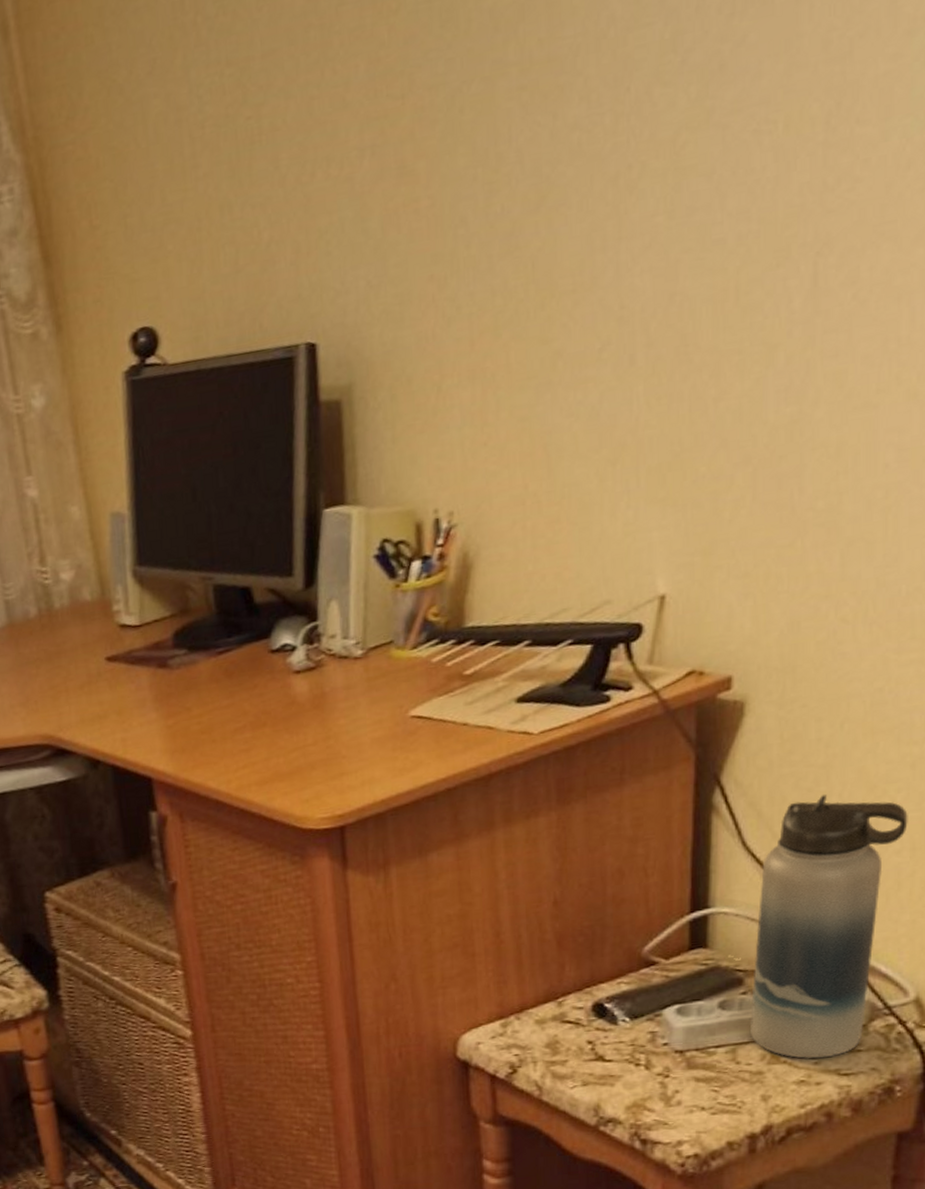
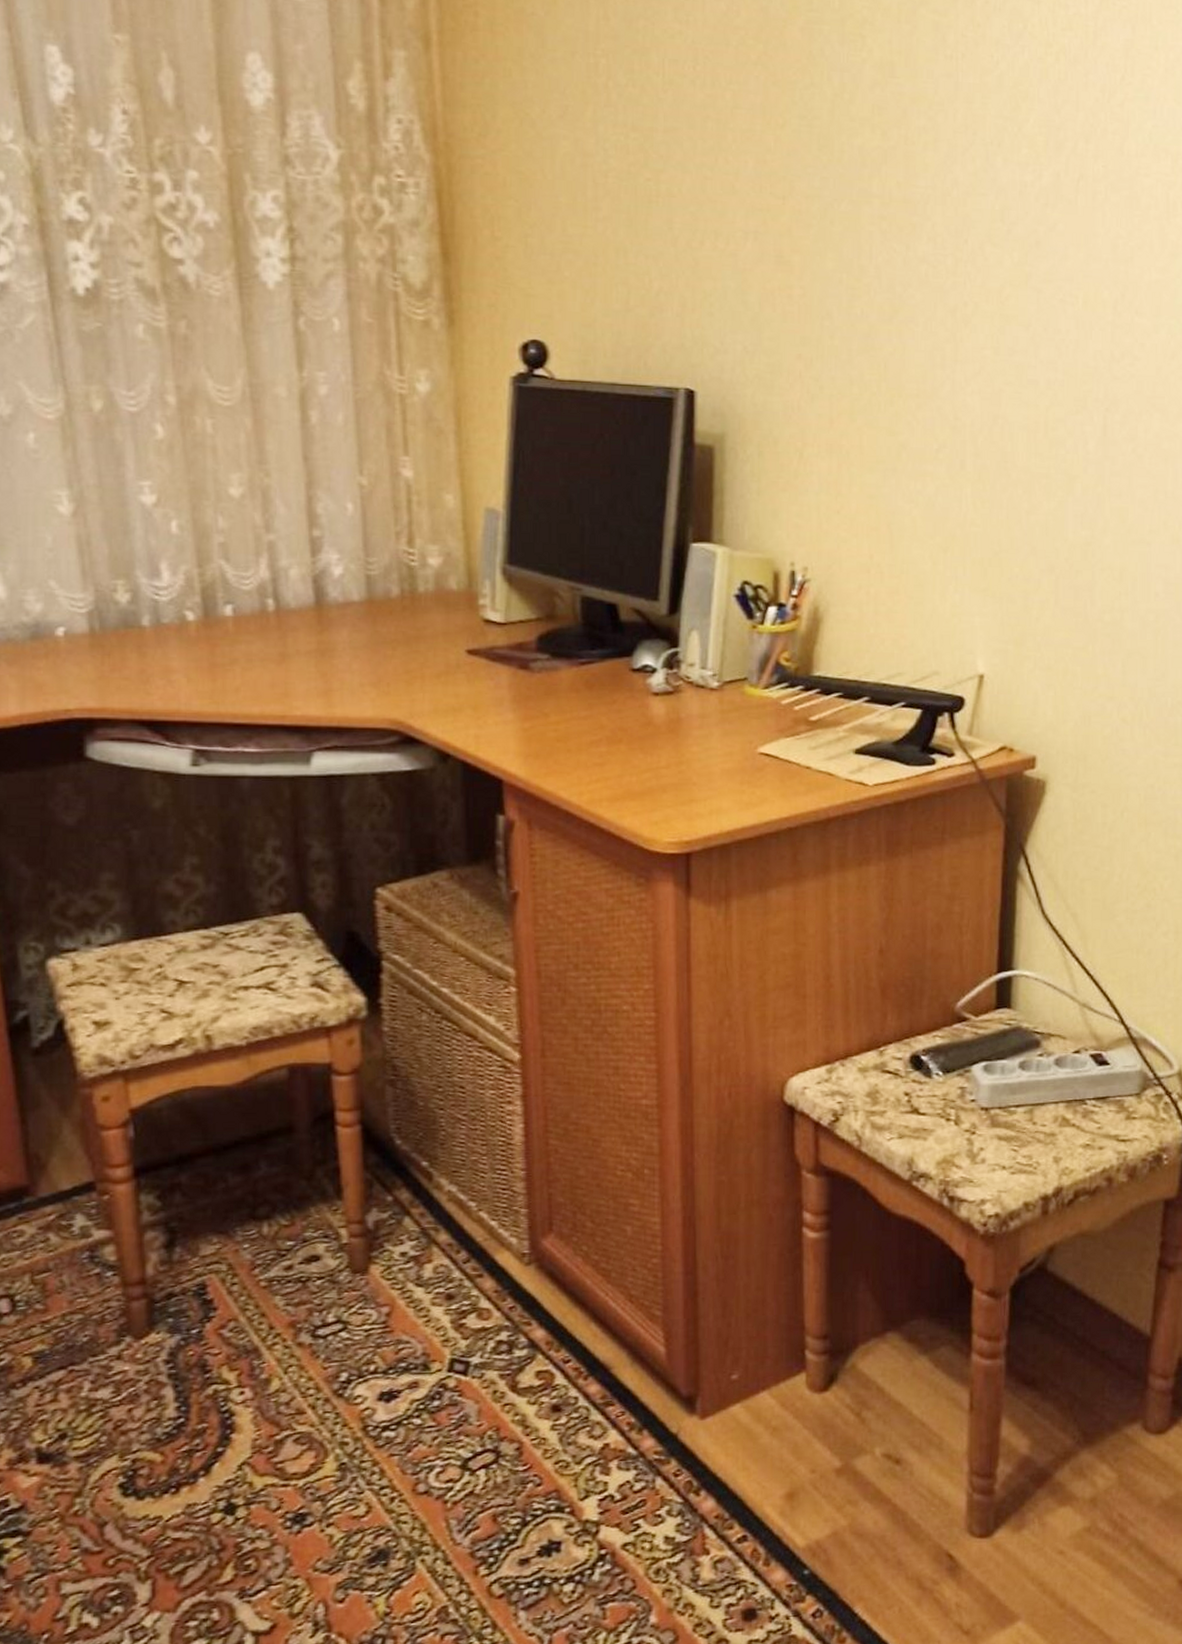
water bottle: present [750,795,908,1059] -> none [1046,875,1173,1124]

